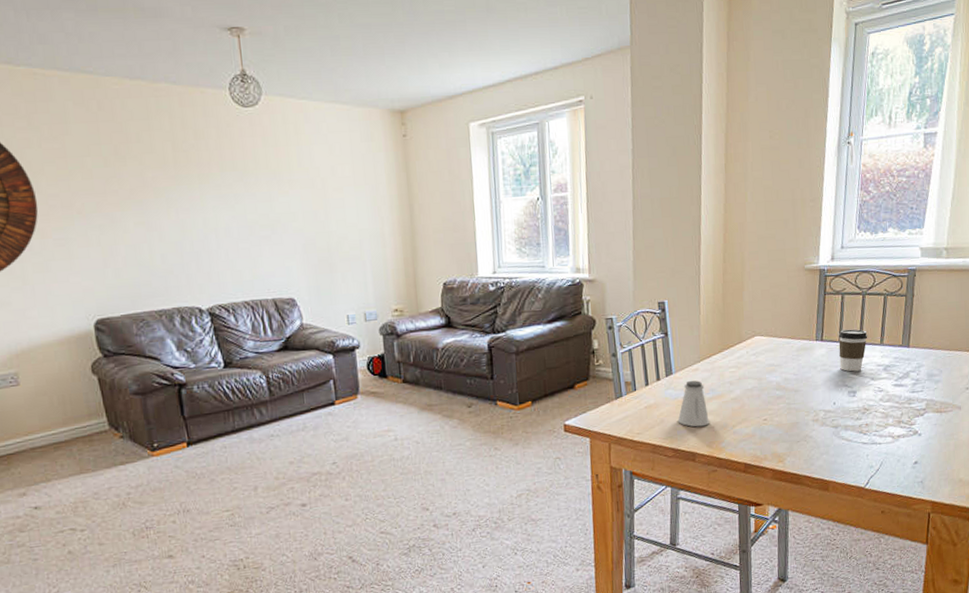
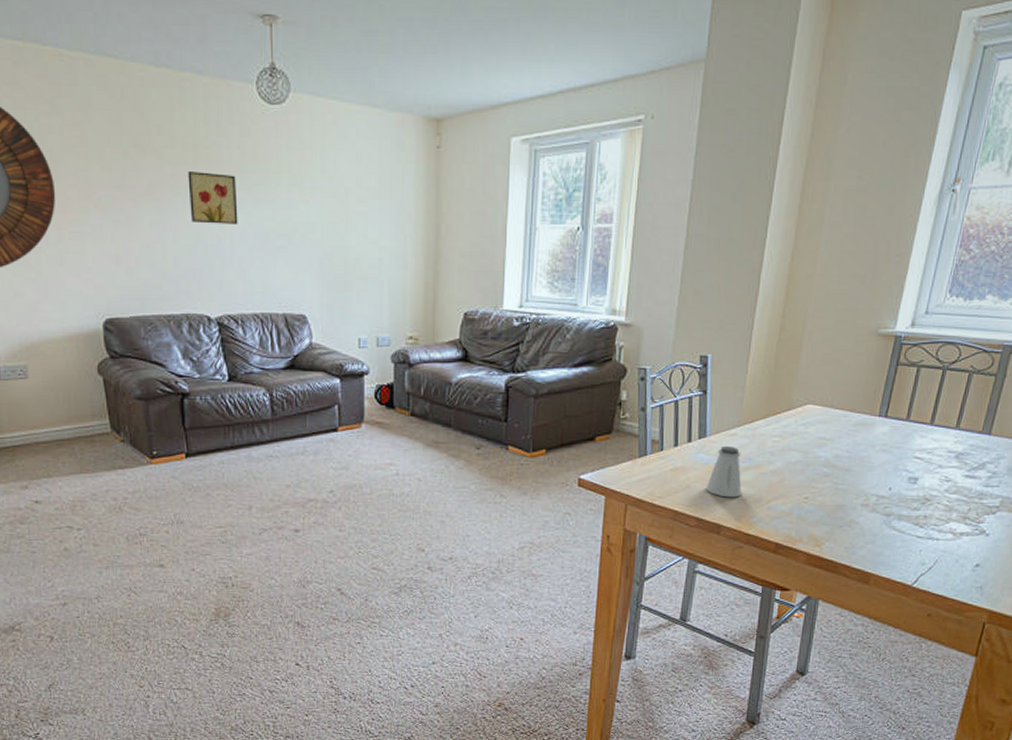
wall art: none [169,173,222,221] -> present [188,172,238,224]
coffee cup: present [838,329,868,372] -> none [903,407,942,456]

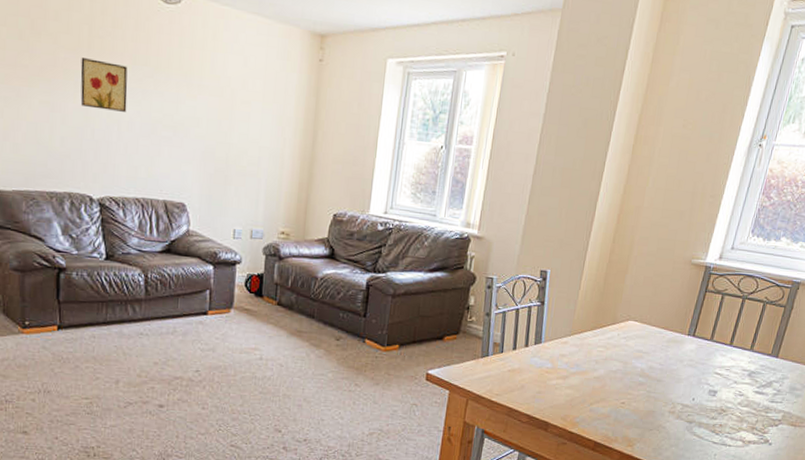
saltshaker: present [705,445,742,498] -> none [537,352,570,399]

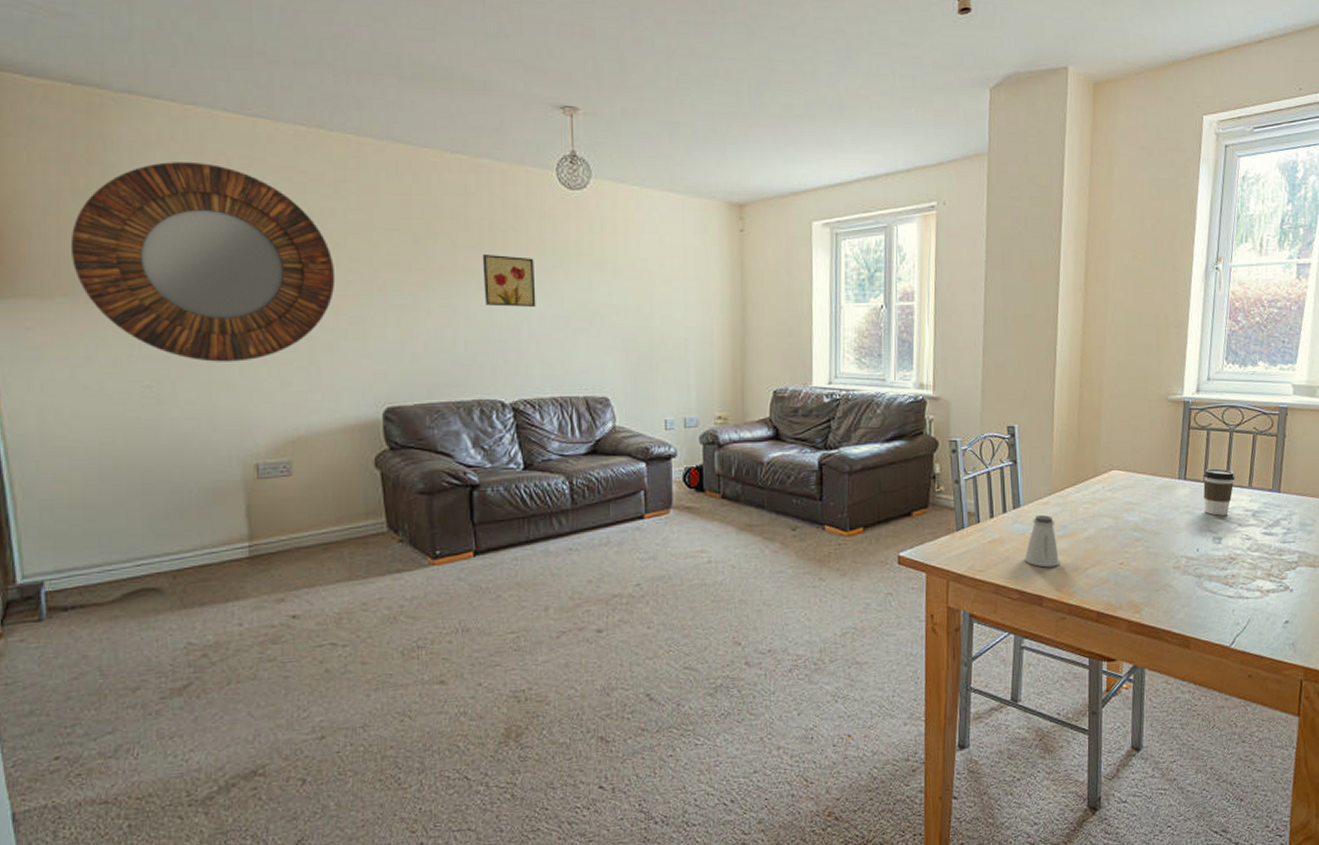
saltshaker: none [537,352,570,399] -> present [1024,514,1059,568]
coffee cup: none [706,329,740,372] -> present [1203,468,1235,516]

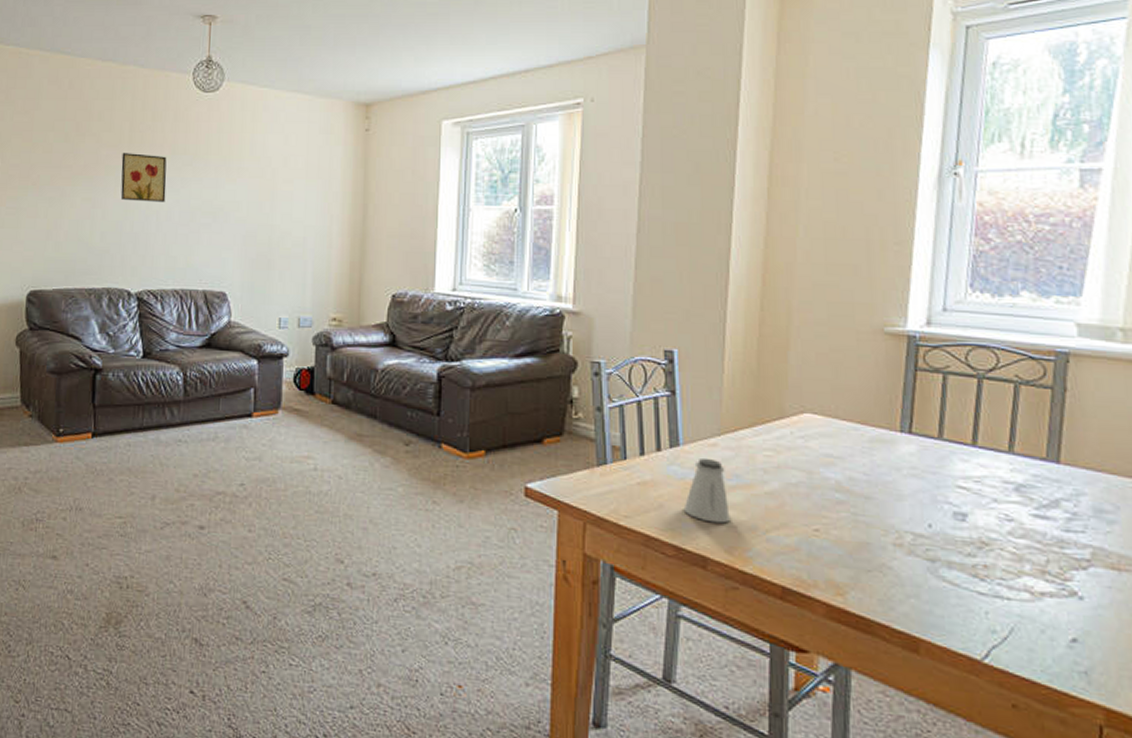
coffee cup: present [1203,468,1235,516] -> none [937,422,987,486]

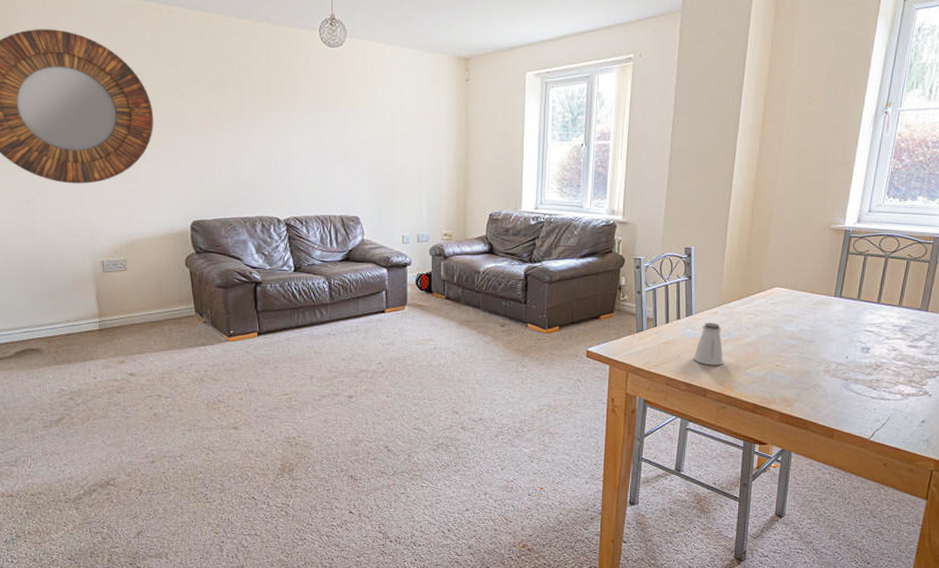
wall art: present [120,153,167,202] -> none [262,101,303,143]

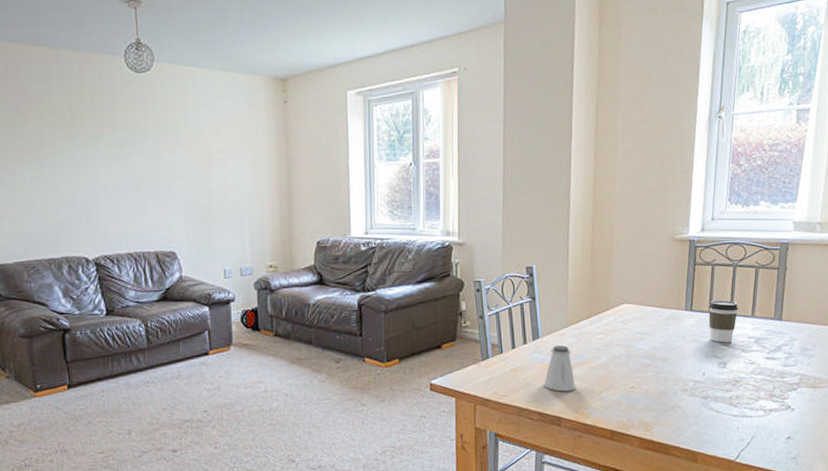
coffee cup: none [856,289,887,329] -> present [708,300,739,343]

